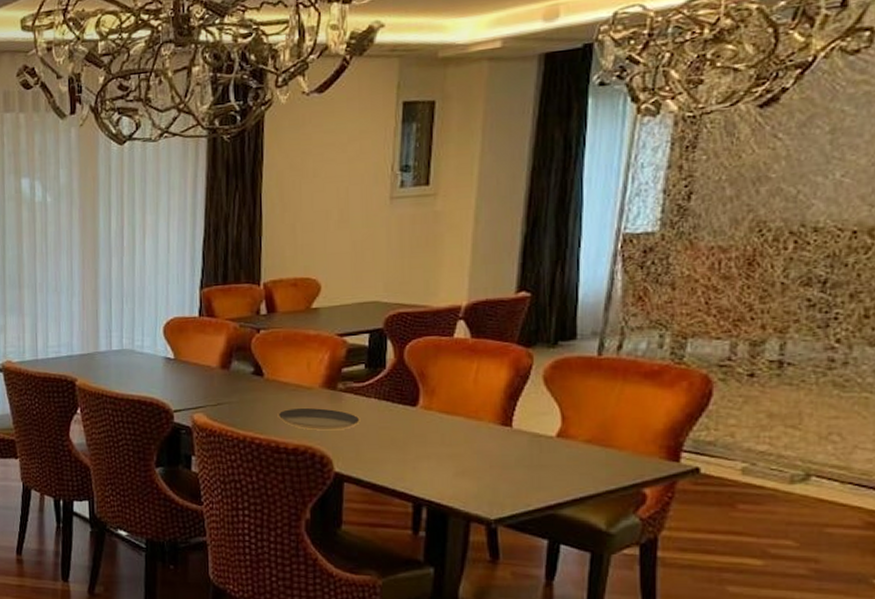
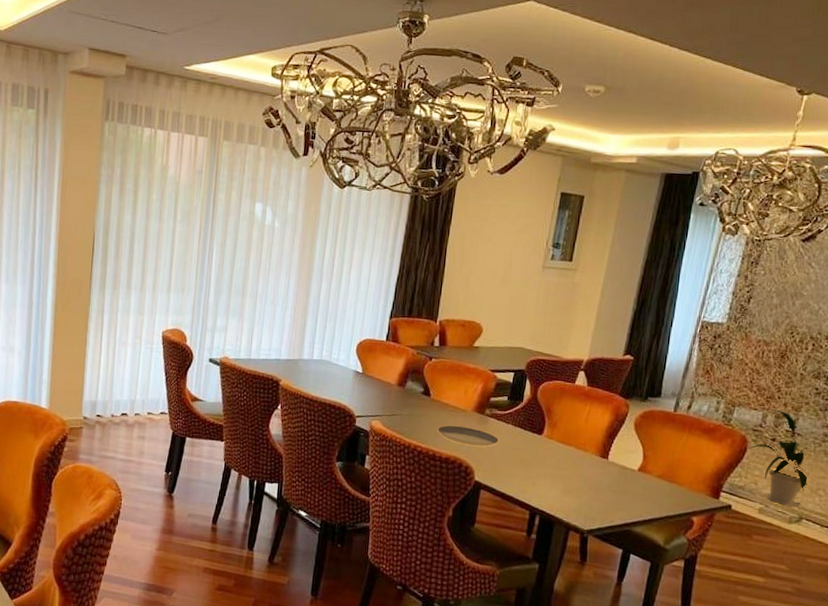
house plant: none [711,335,812,461] -> present [746,409,807,507]

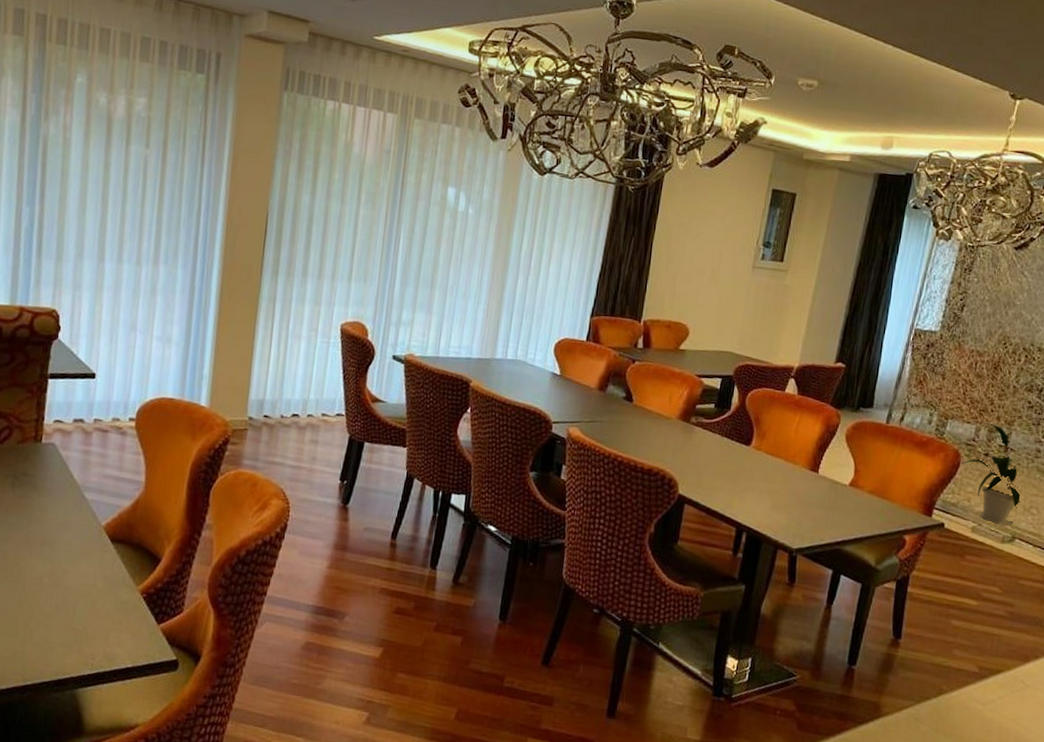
plate: present [438,425,499,447] -> none [640,434,705,458]

